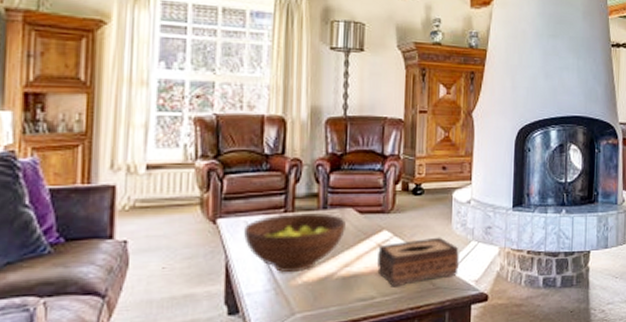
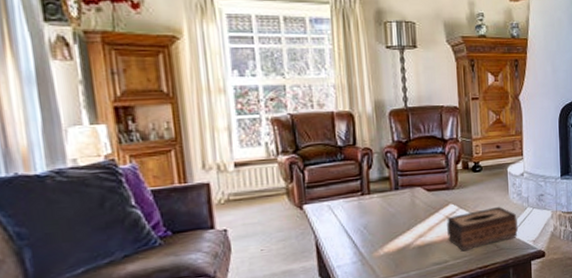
fruit bowl: present [243,213,346,273] -> none [327,193,417,247]

